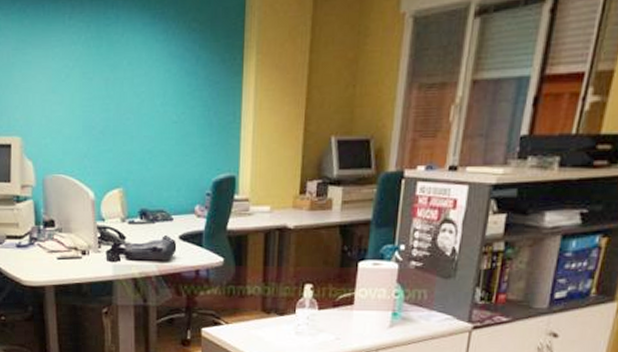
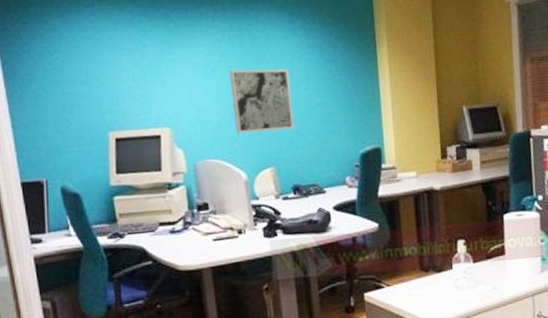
wall art: none [83,77,147,149] -> present [229,69,294,134]

